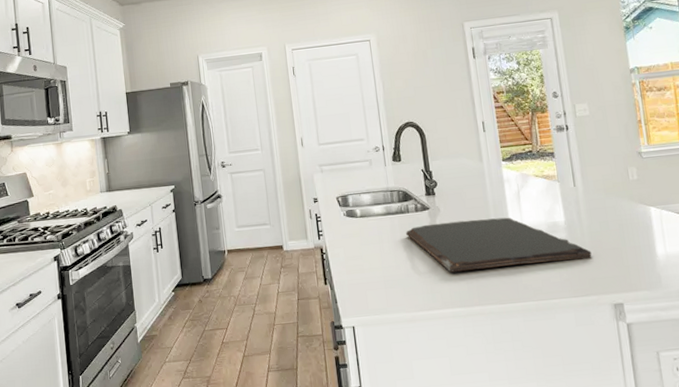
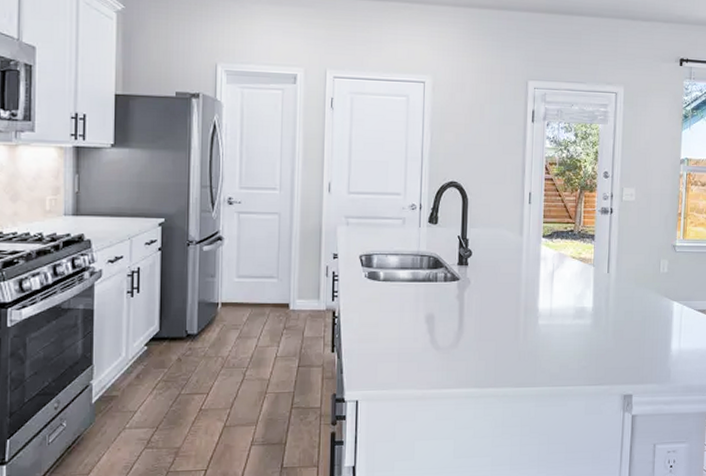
cutting board: present [405,217,592,272] -> none [429,296,612,350]

